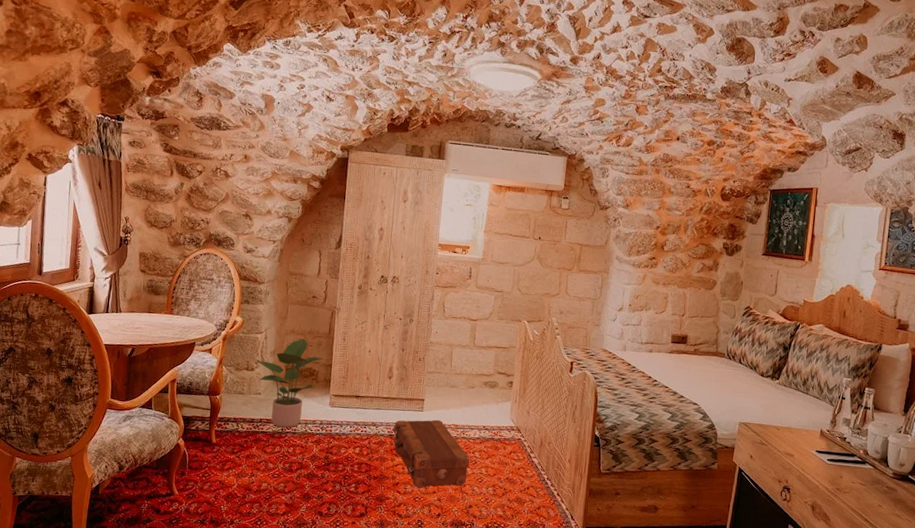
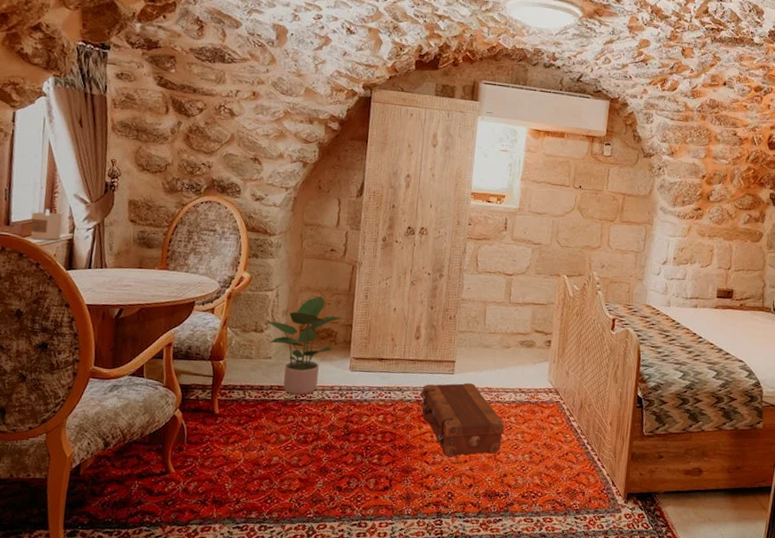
candle: none [59,260,86,288] -> present [30,208,63,240]

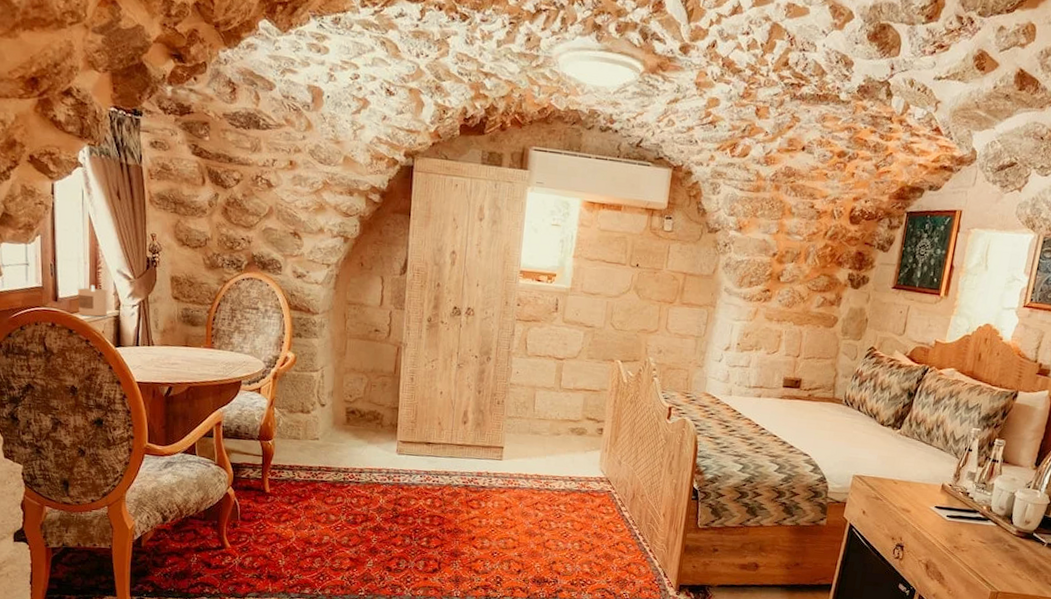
potted plant: present [266,295,343,396] -> none [312,377,389,477]
suitcase: present [420,382,505,457] -> none [468,469,554,543]

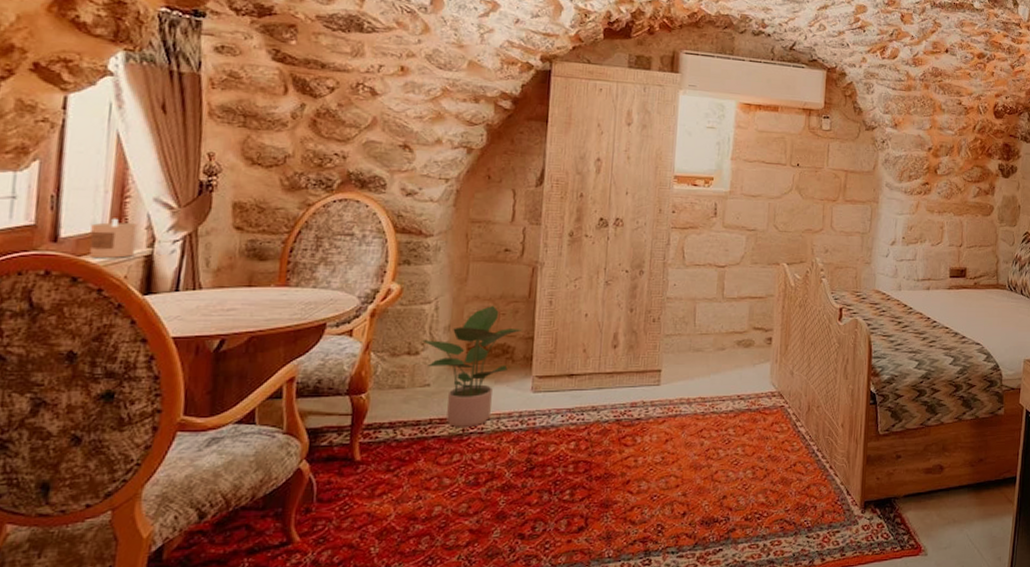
potted plant: none [312,377,389,477] -> present [422,305,522,428]

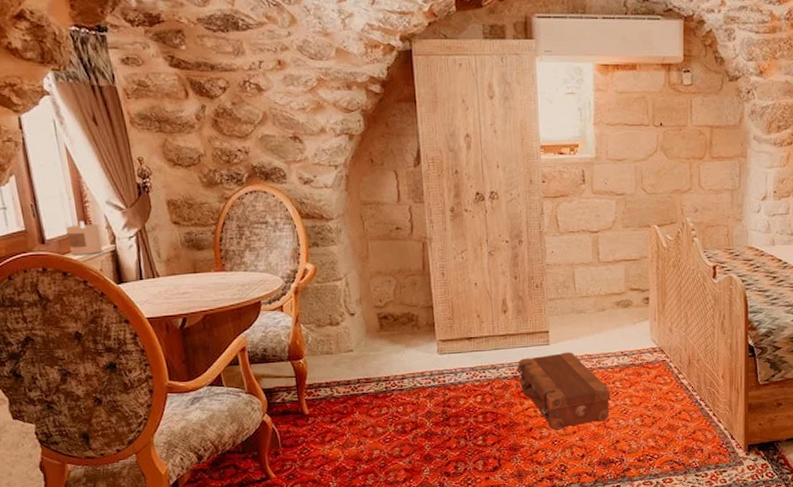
potted plant: present [422,305,522,428] -> none [340,279,421,386]
suitcase: none [620,394,722,482] -> present [517,352,611,429]

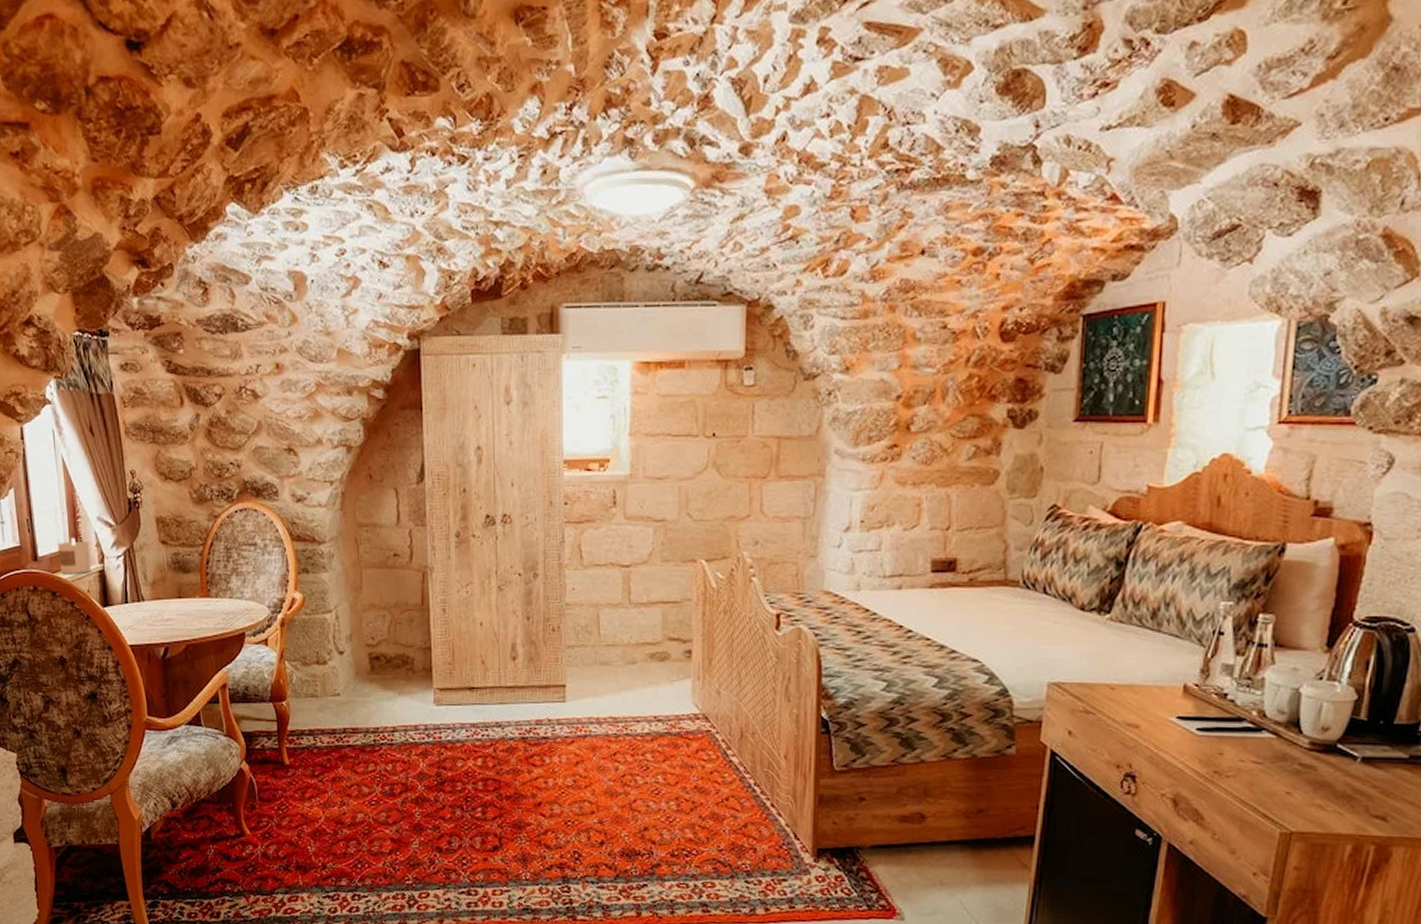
suitcase: present [517,352,611,429] -> none [526,712,639,807]

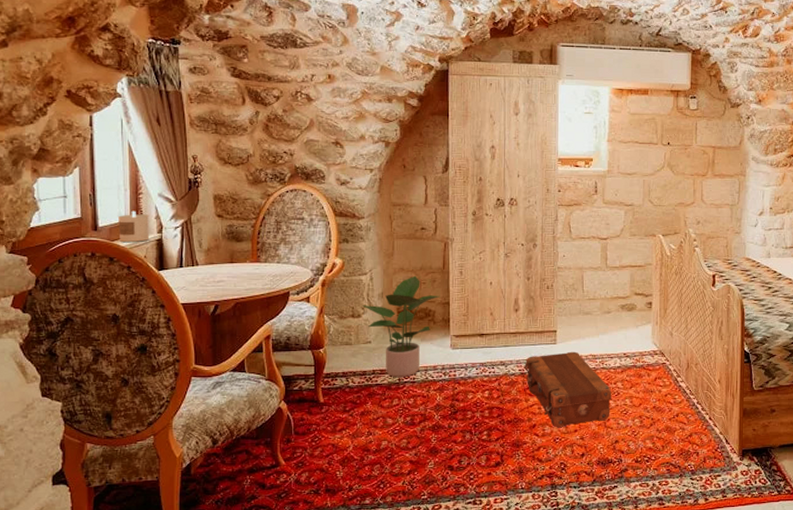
potted plant: none [328,613,418,739] -> present [362,275,439,378]
suitcase: none [526,712,639,807] -> present [524,351,612,427]

